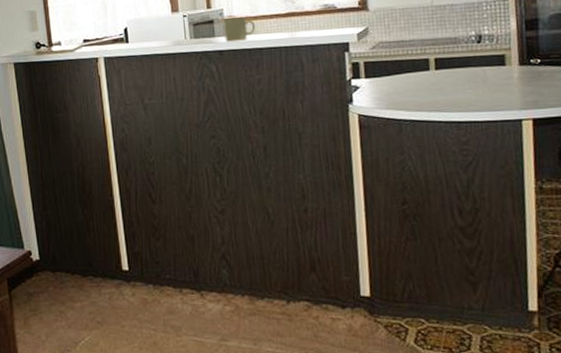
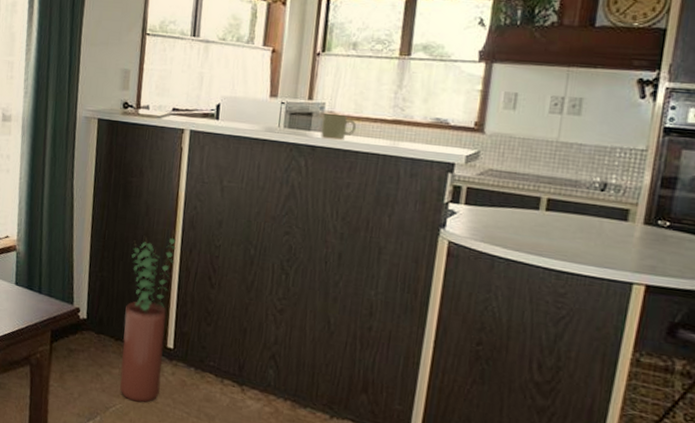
vase: none [70,156,125,330] -> present [119,230,177,403]

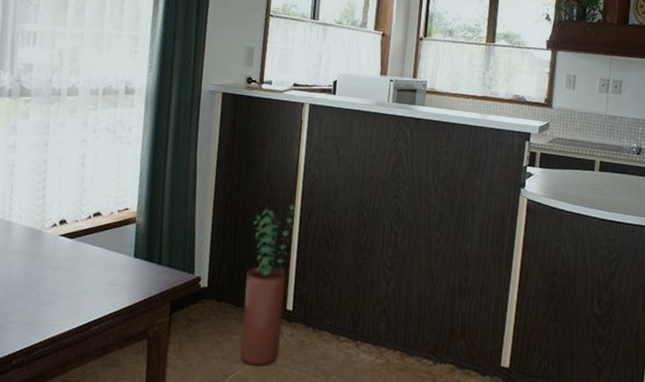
mug: present [320,114,356,141] -> none [423,90,452,114]

